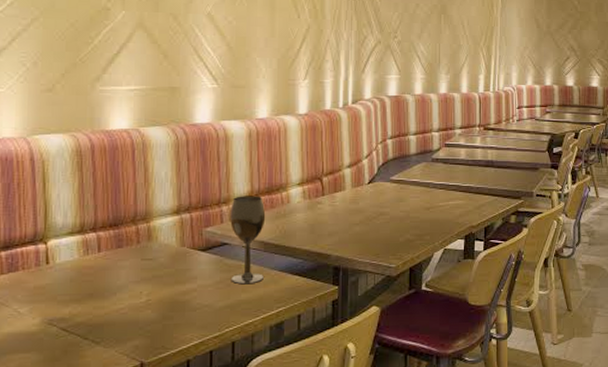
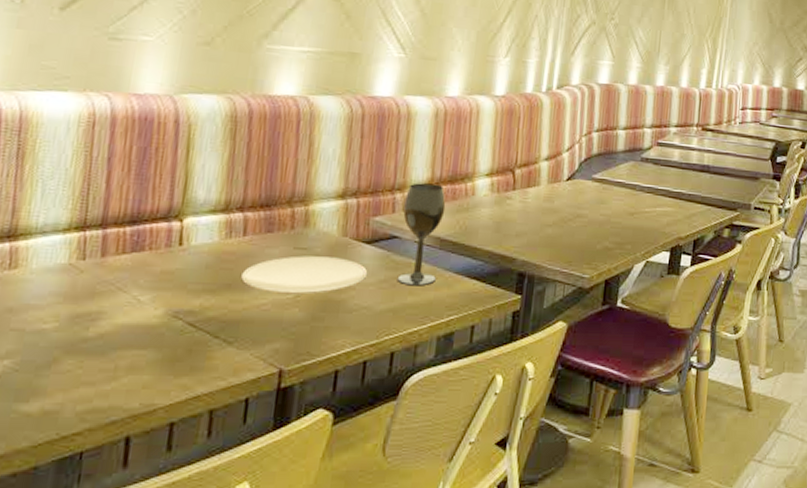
plate: none [101,265,206,299] -> present [241,255,368,295]

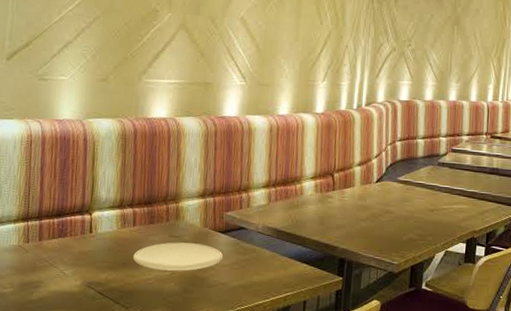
wine glass: present [397,183,446,286] -> none [245,185,281,268]

